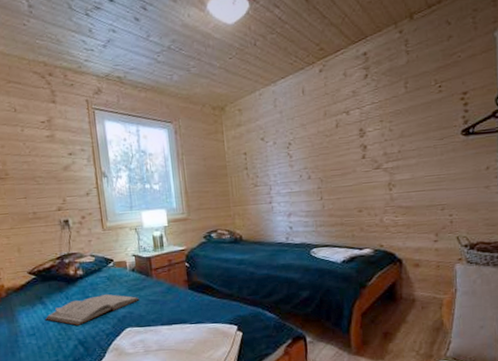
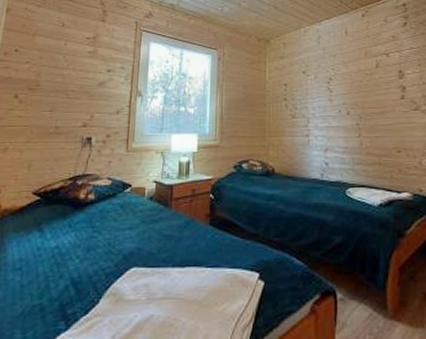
book: present [44,294,140,326] -> none [38,225,153,261]

